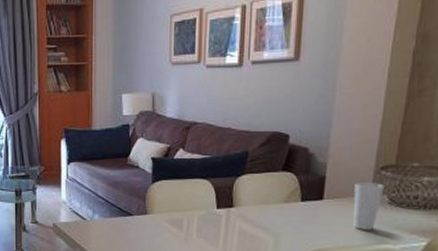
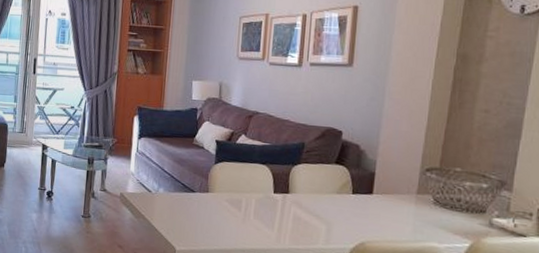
cup: present [353,181,385,230] -> none [400,180,430,227]

